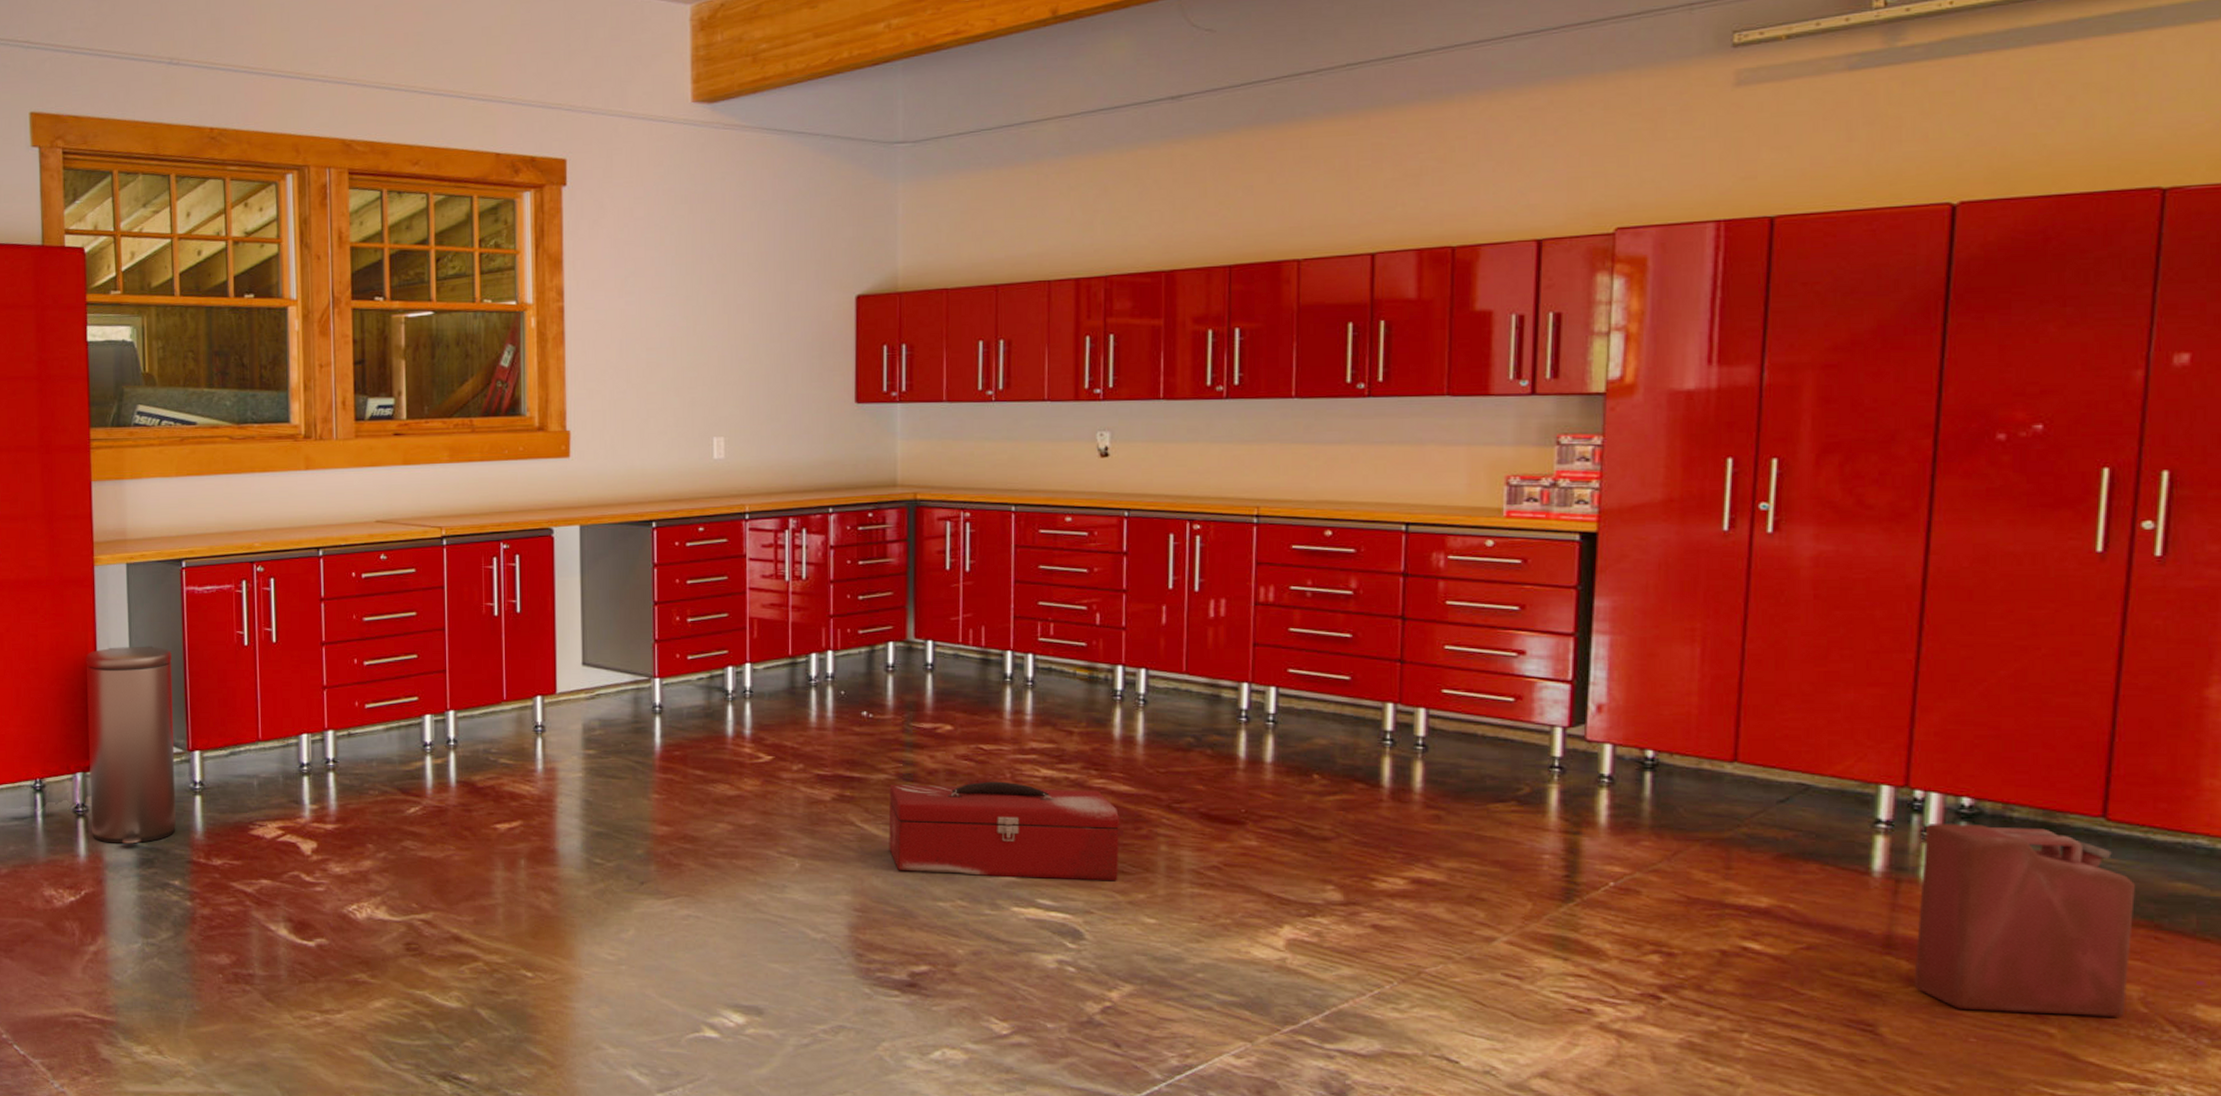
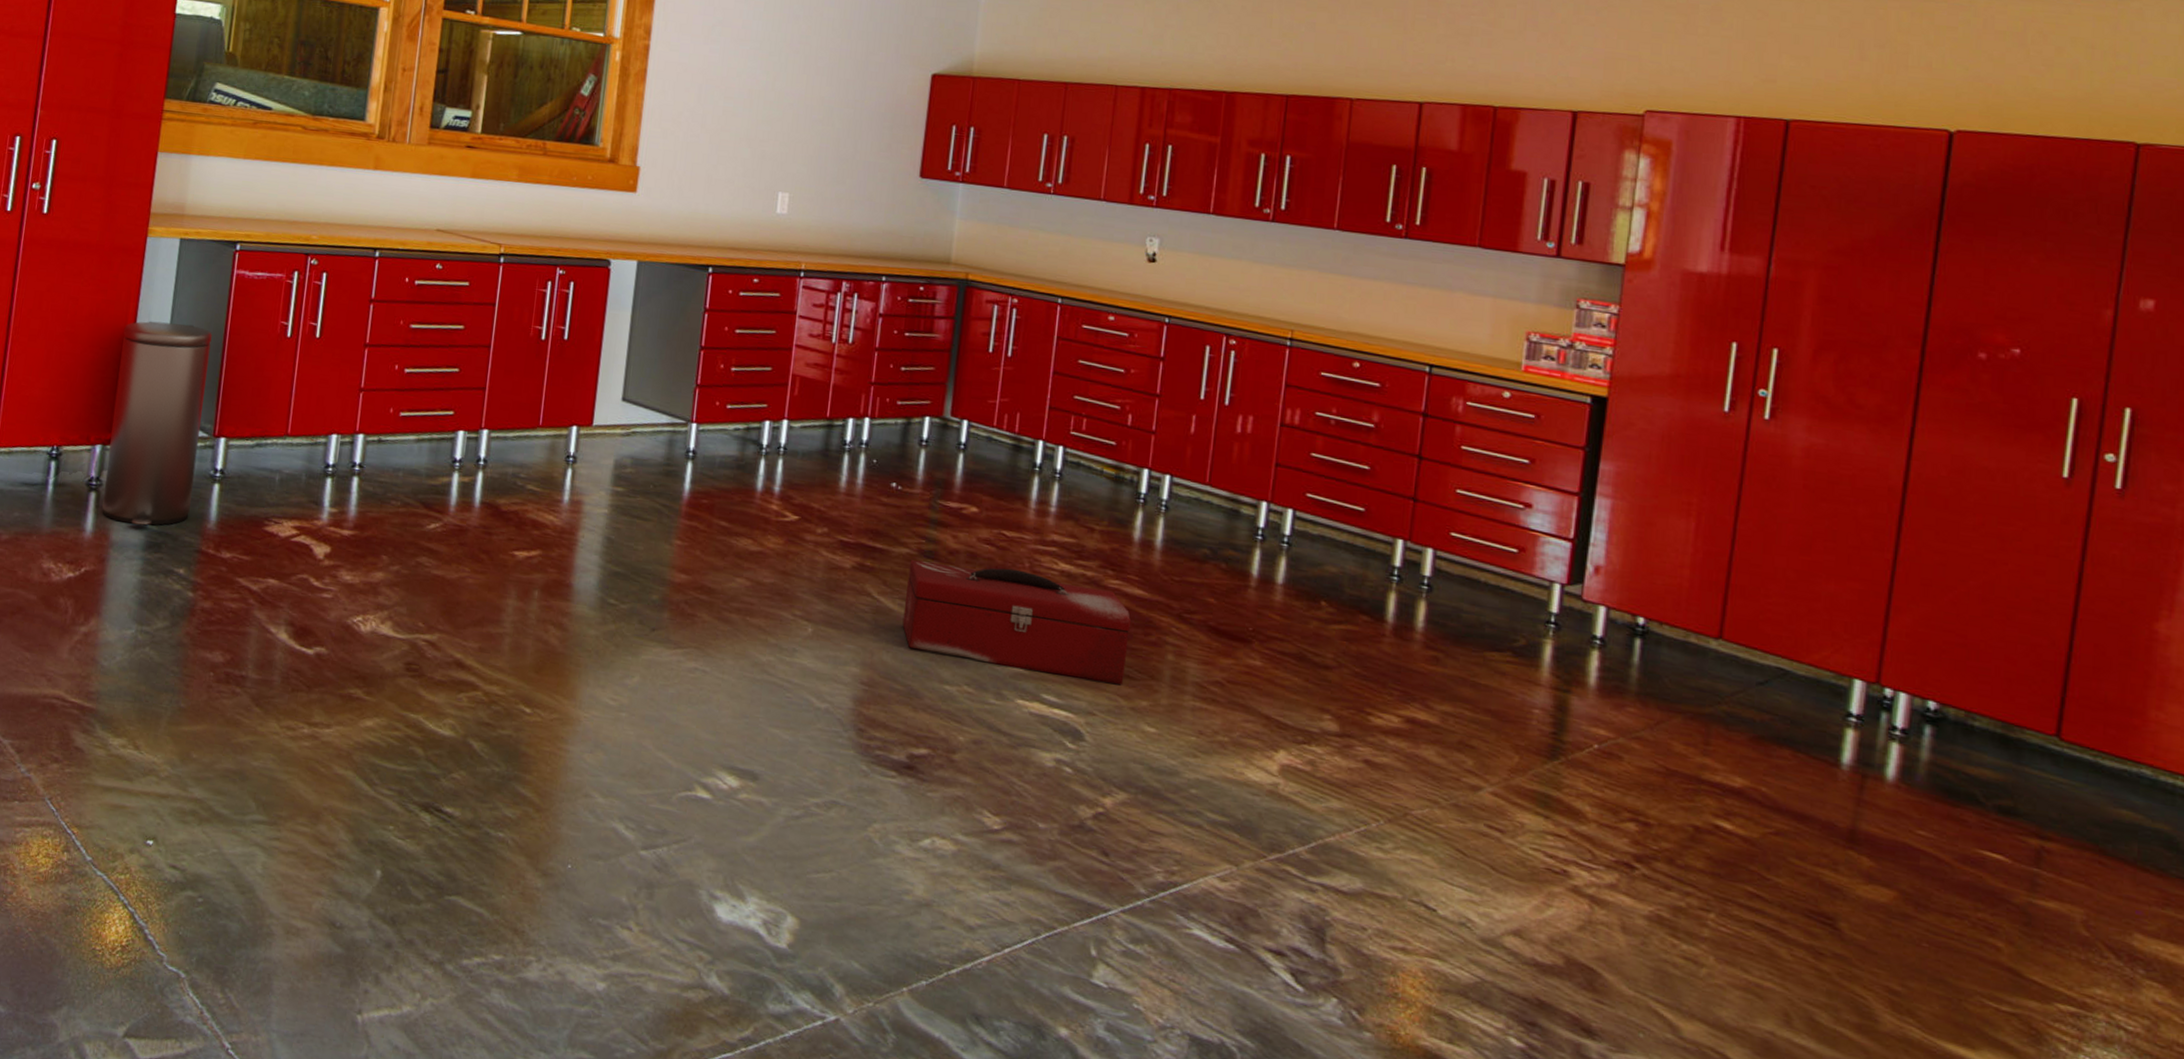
jerry can: present [1914,824,2135,1017] -> none [1873,723,2083,938]

